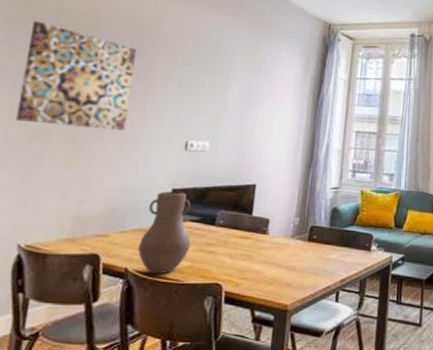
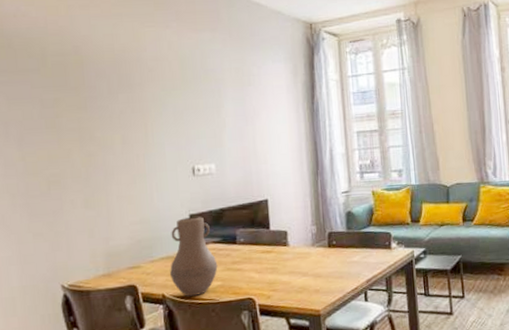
wall art: present [15,20,137,131] -> none [22,69,133,171]

